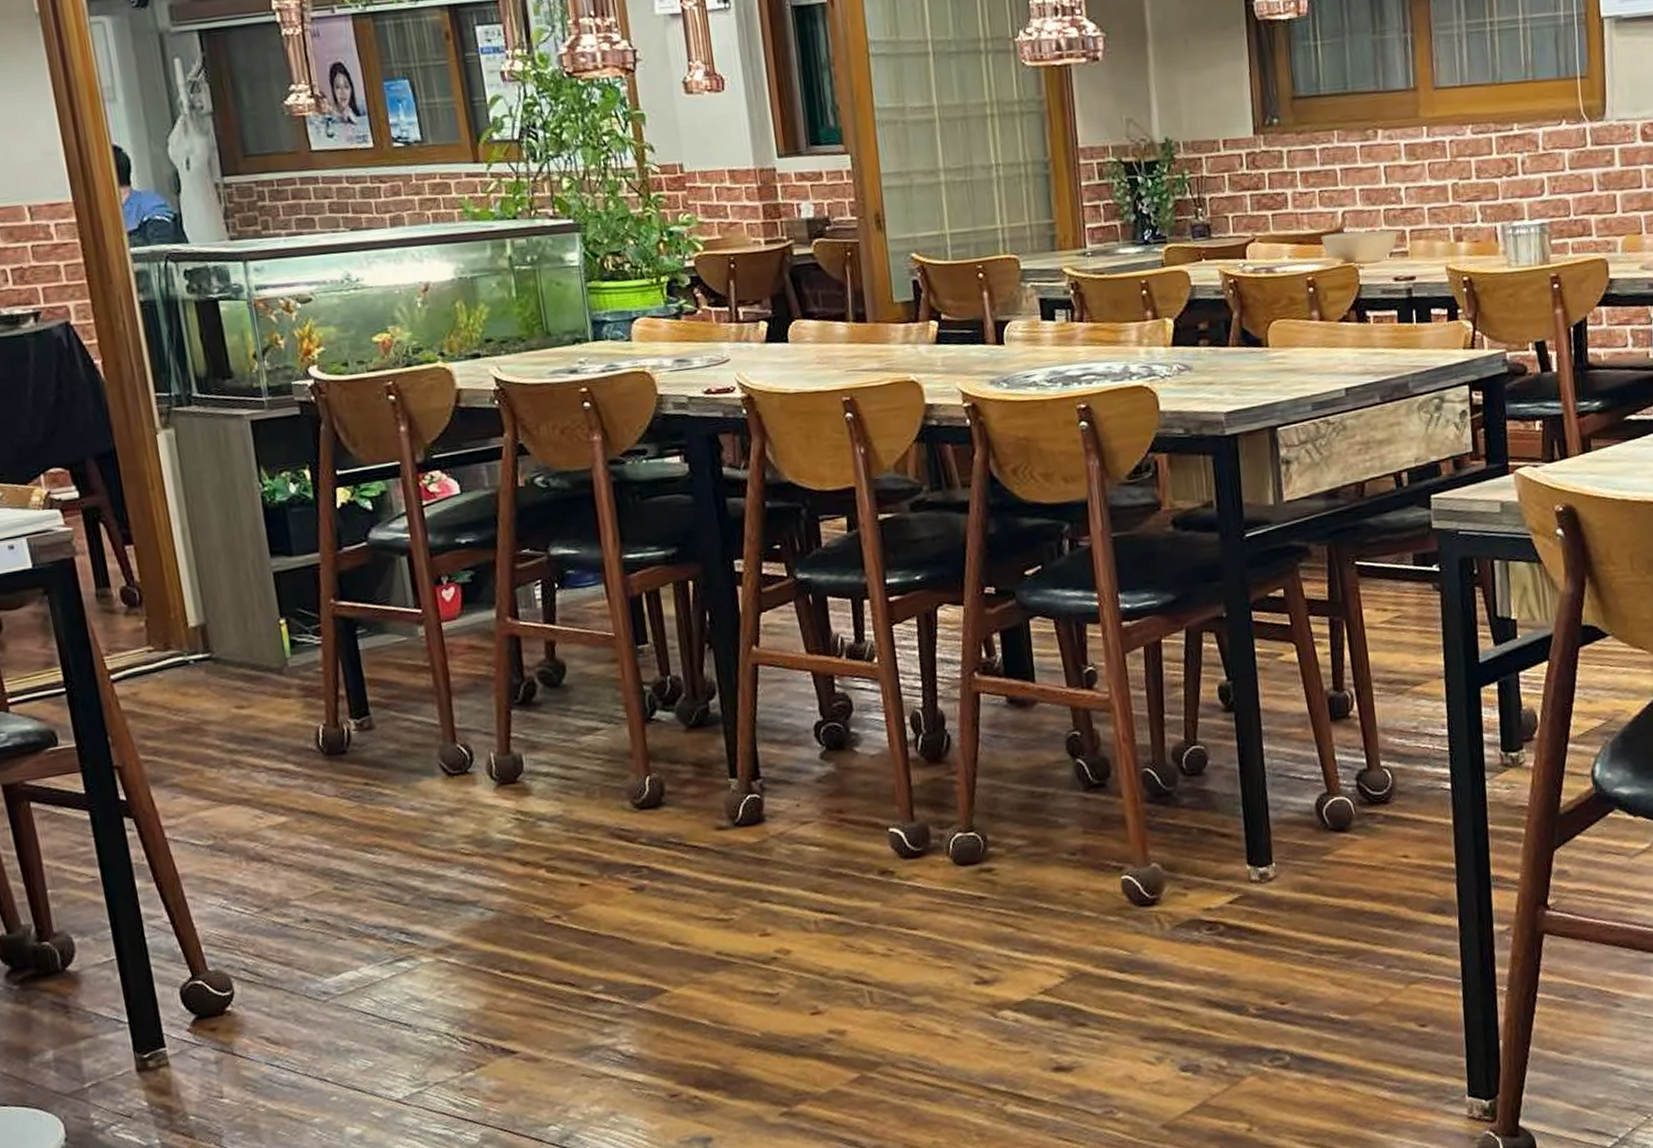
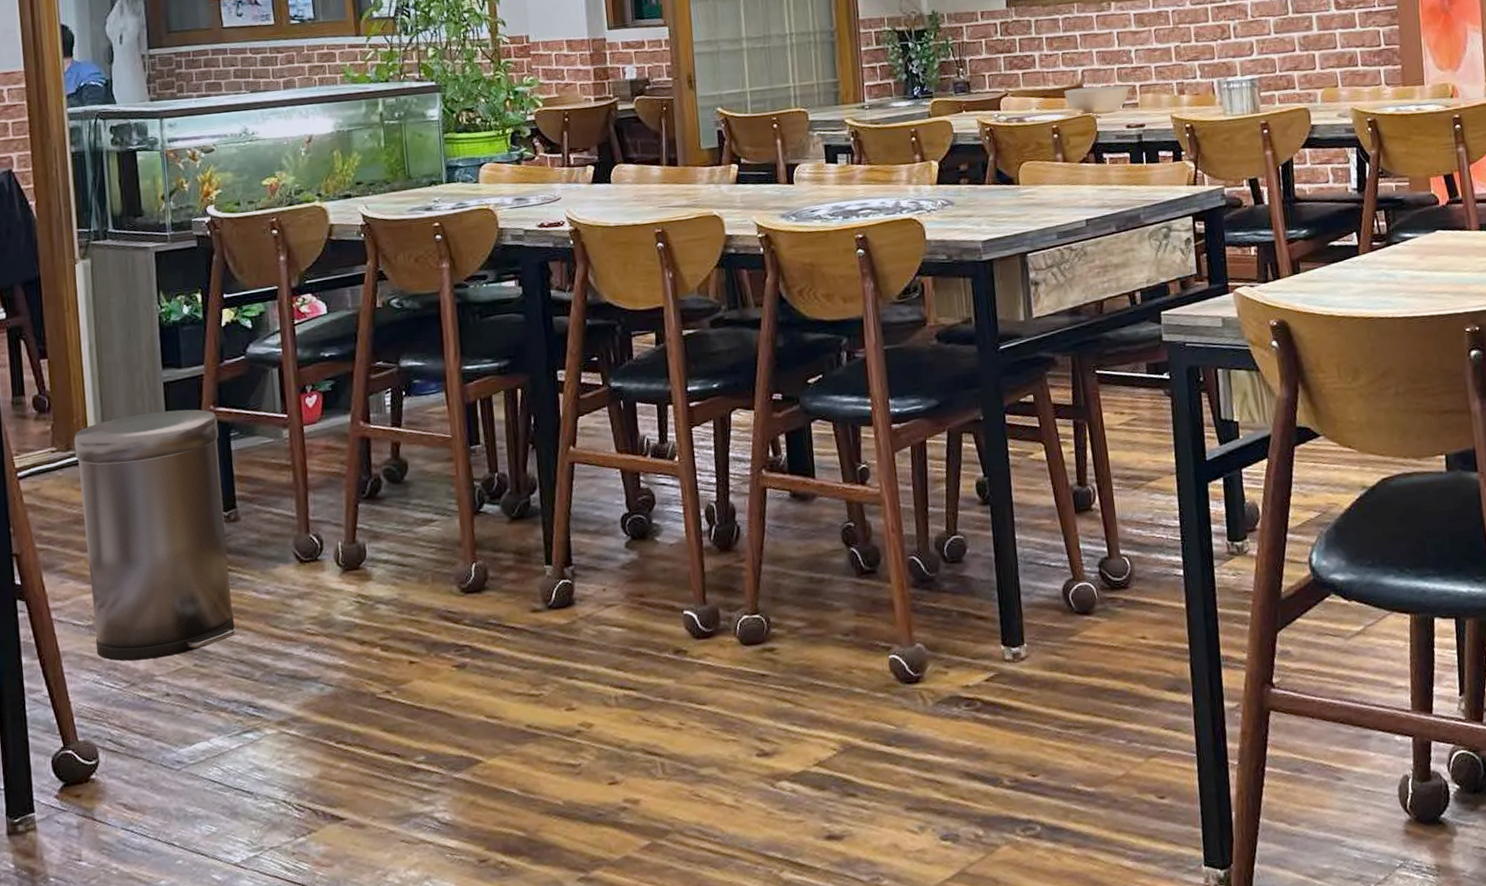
pedal bin: none [172,603,379,884] -> present [73,409,235,661]

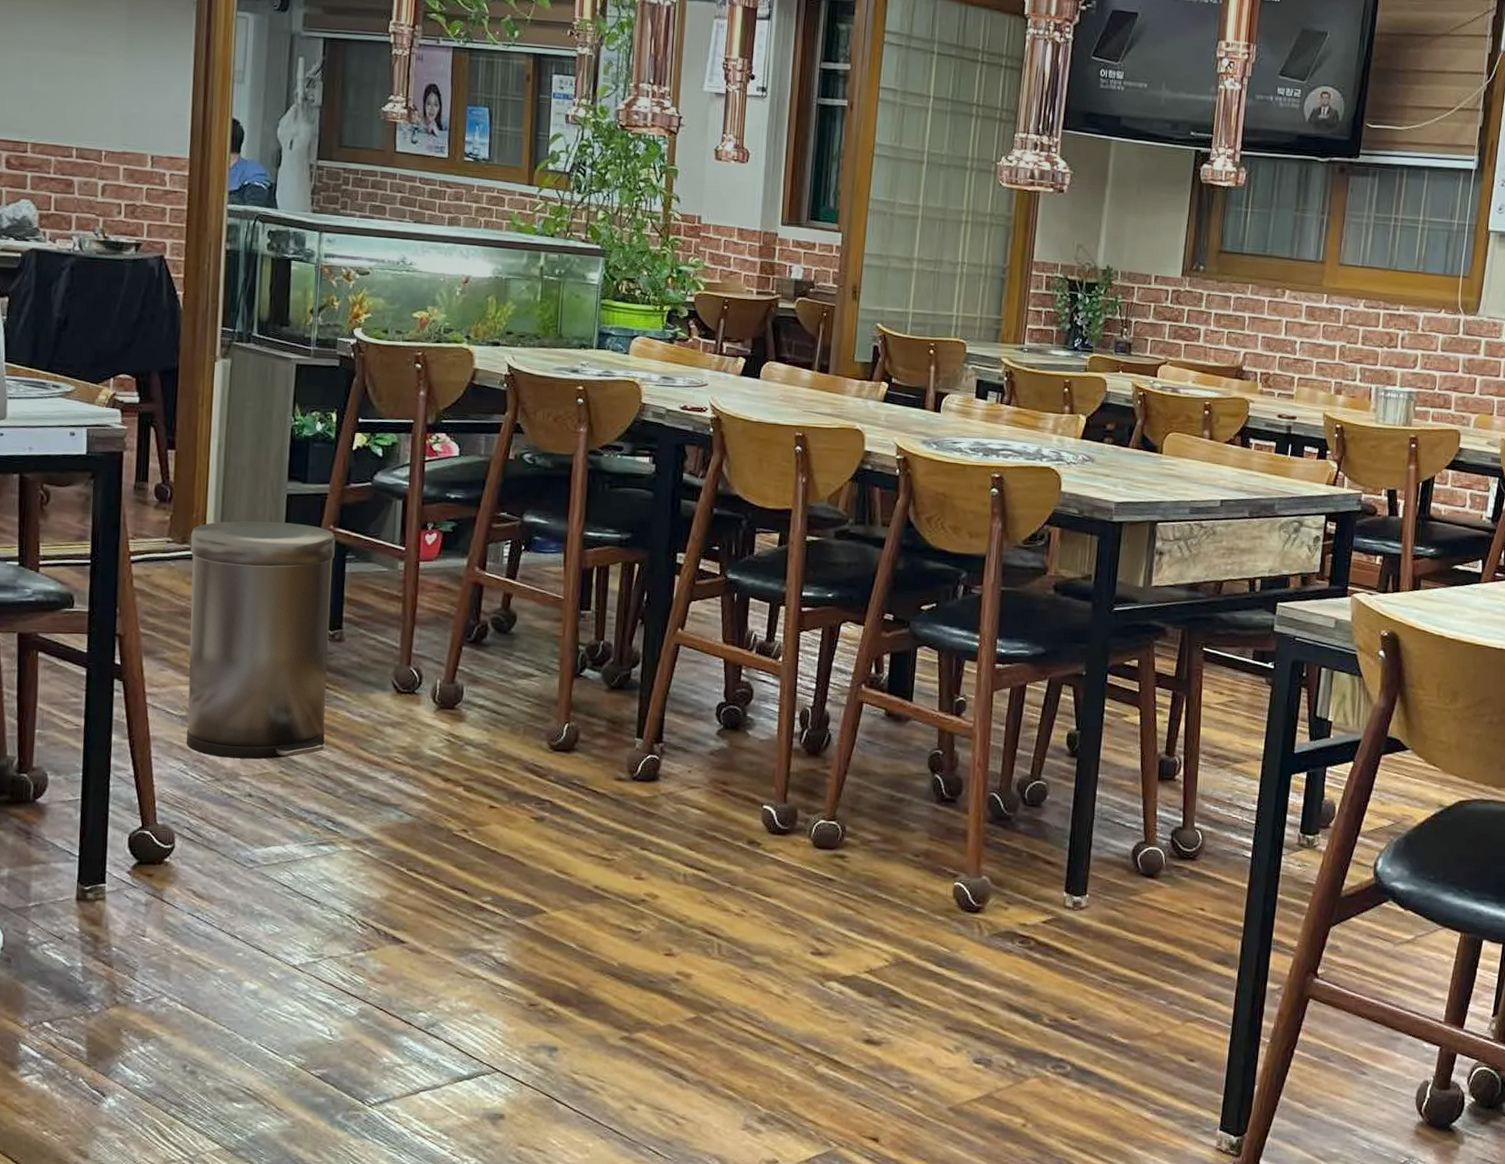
bowl: present [1063,85,1129,116] -> none [1222,369,1288,400]

